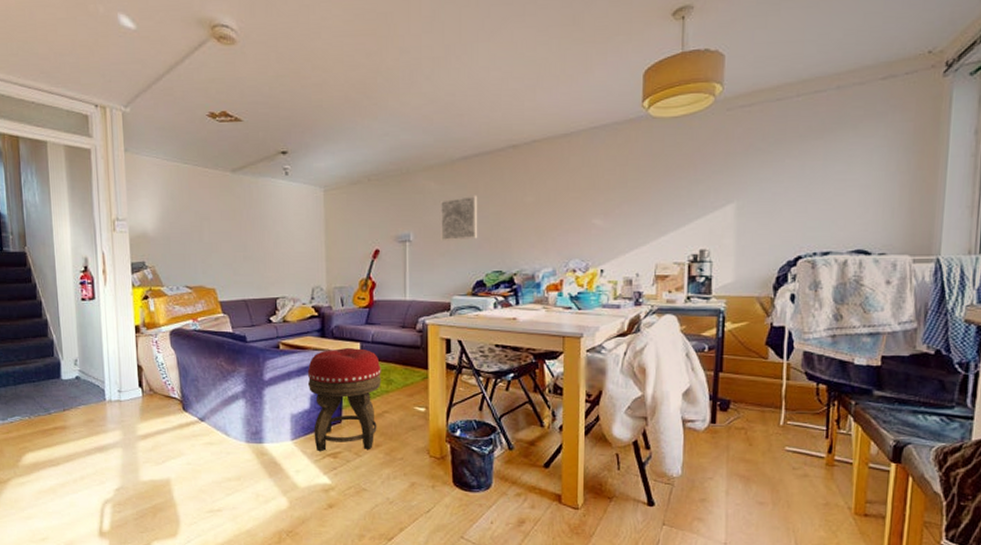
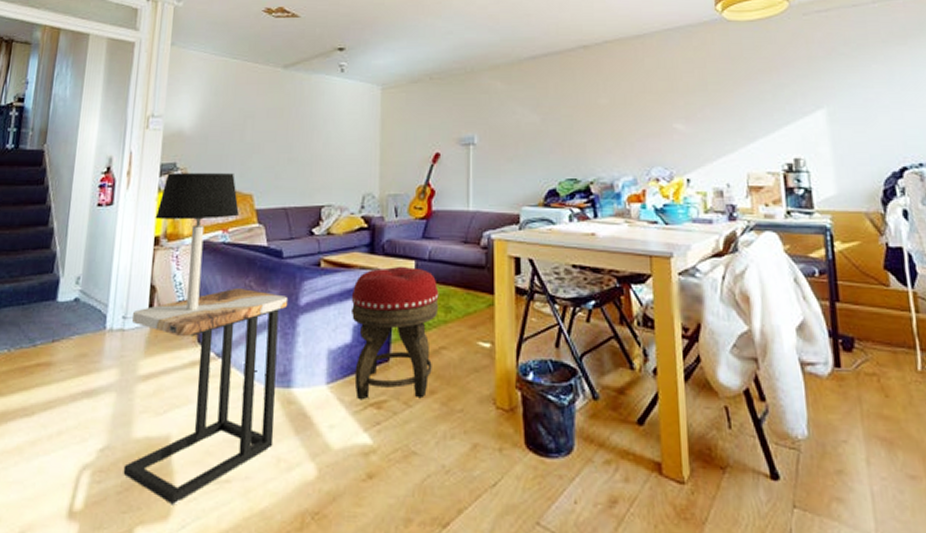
side table: none [126,367,255,527] -> present [123,289,289,505]
table lamp: none [133,270,205,385] -> present [155,173,239,310]
wall art: present [439,195,477,241] -> none [506,96,548,145]

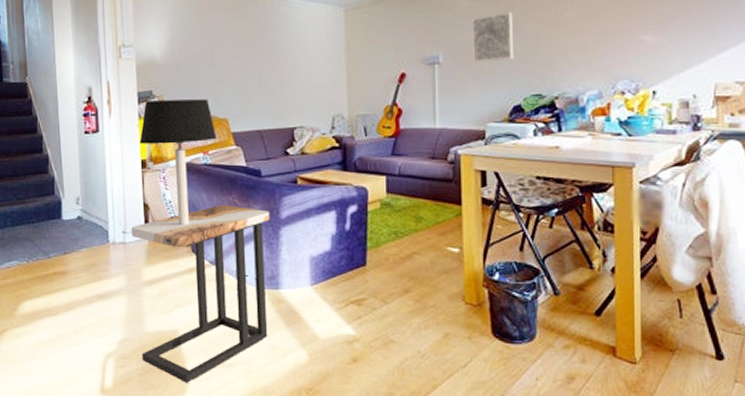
footstool: present [350,266,439,400] -> none [328,181,410,299]
wall art: none [506,96,548,145] -> present [471,11,513,63]

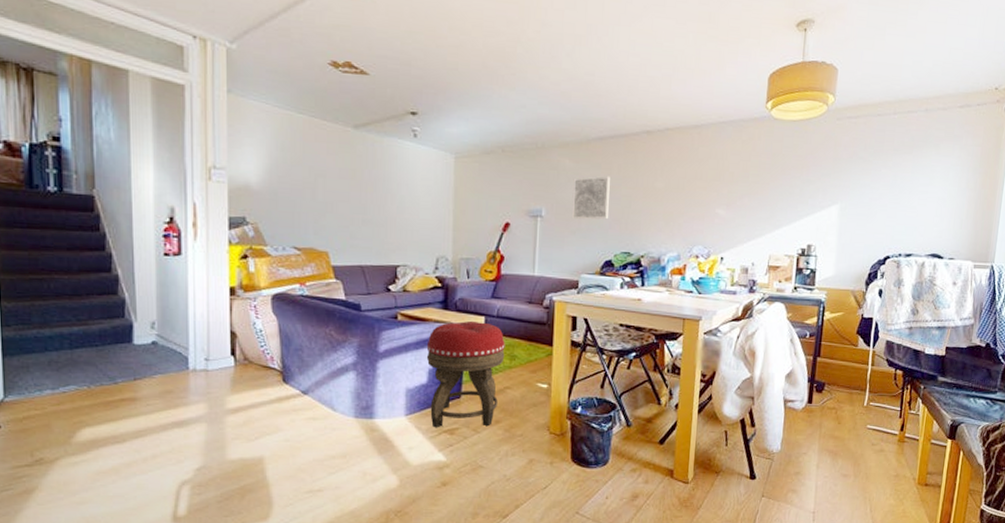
side table: present [131,205,271,384] -> none [215,336,368,510]
table lamp: present [139,99,217,225] -> none [228,227,315,354]
footstool: none [328,181,410,299] -> present [426,320,505,428]

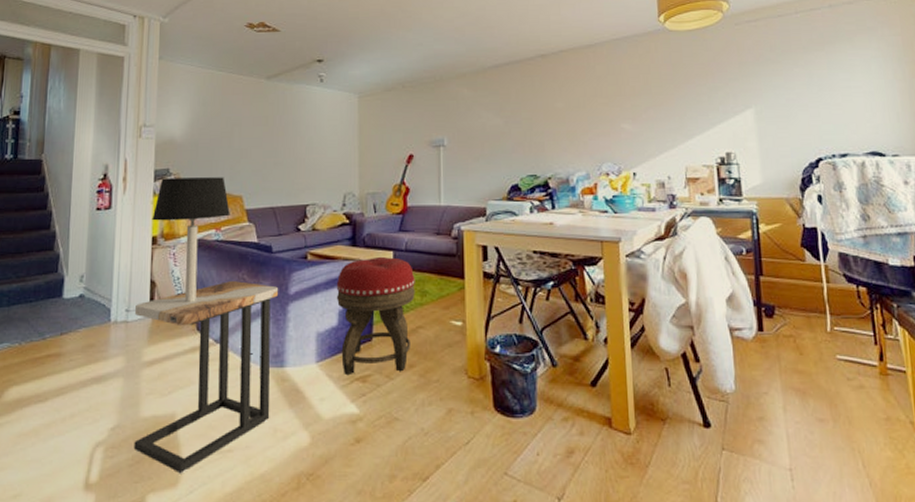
side table: none [215,336,368,510] -> present [133,281,279,474]
table lamp: none [228,227,315,354] -> present [152,177,230,302]
wall art: present [571,175,610,220] -> none [472,101,510,146]

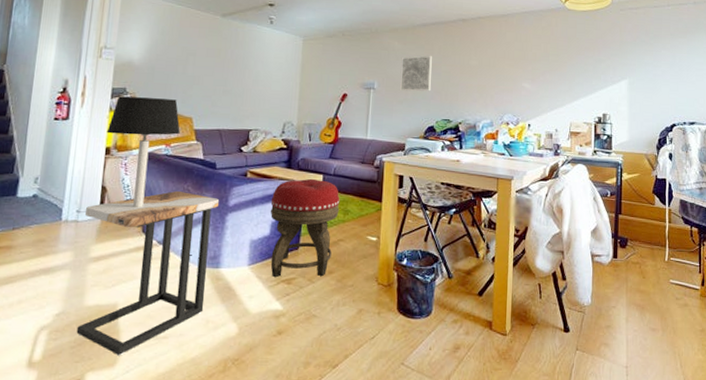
wall art: none [472,101,510,146] -> present [399,55,432,92]

